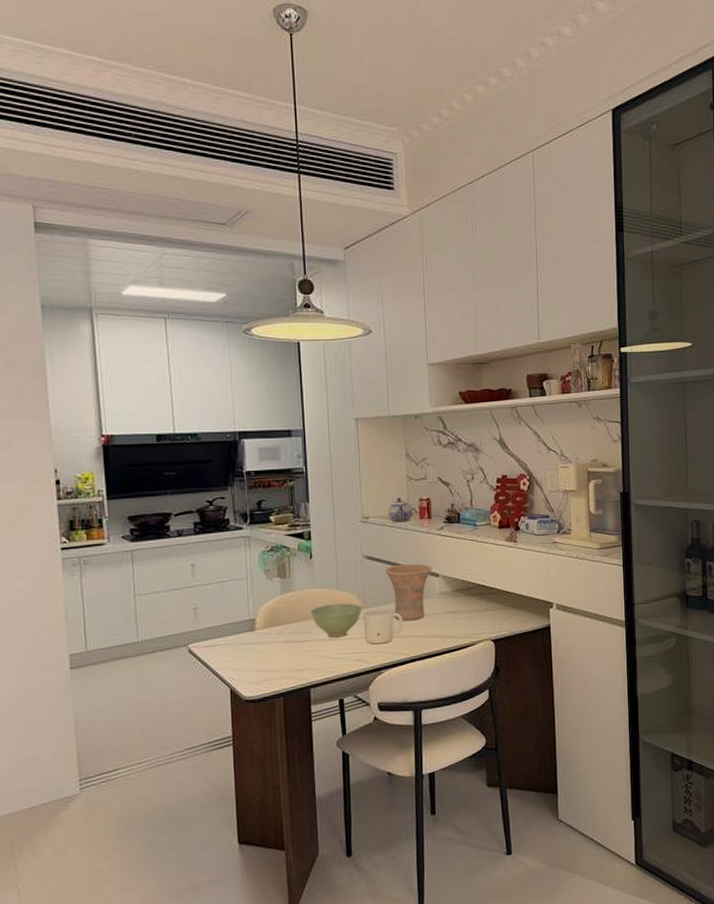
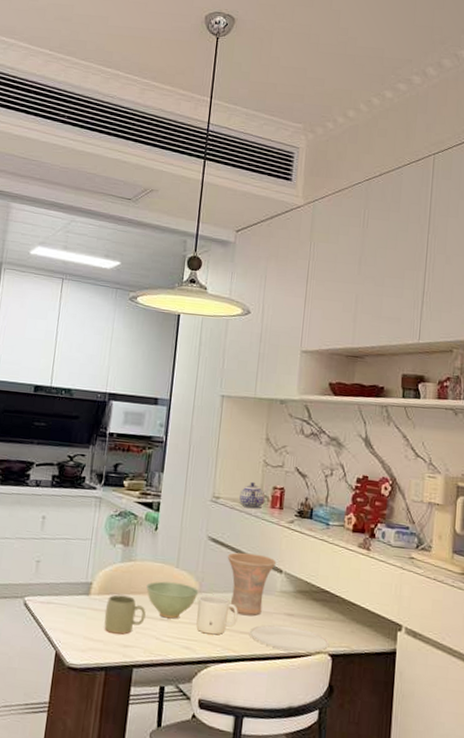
mug: none [273,624,314,661] -> present [104,594,146,635]
plate: none [416,622,491,645] -> present [249,624,330,653]

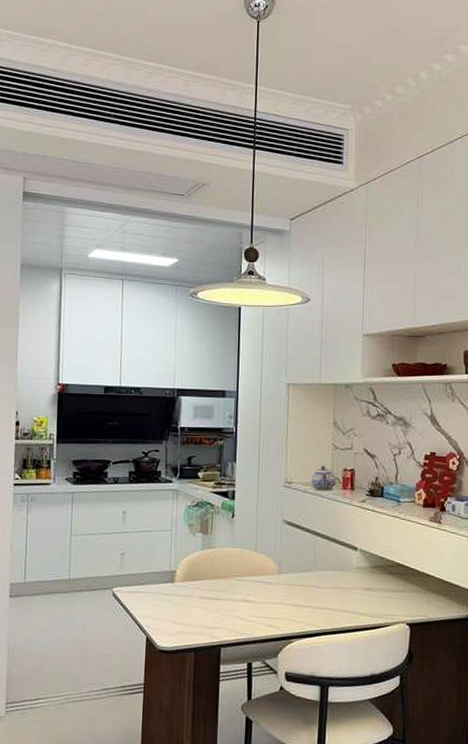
mug: present [104,594,146,635] -> none [190,580,229,617]
bowl: present [146,581,199,619] -> none [228,565,278,600]
mug: present [196,595,238,635] -> none [277,575,317,612]
vase: present [227,552,277,616] -> none [303,533,351,593]
plate: present [249,624,330,653] -> none [329,599,407,624]

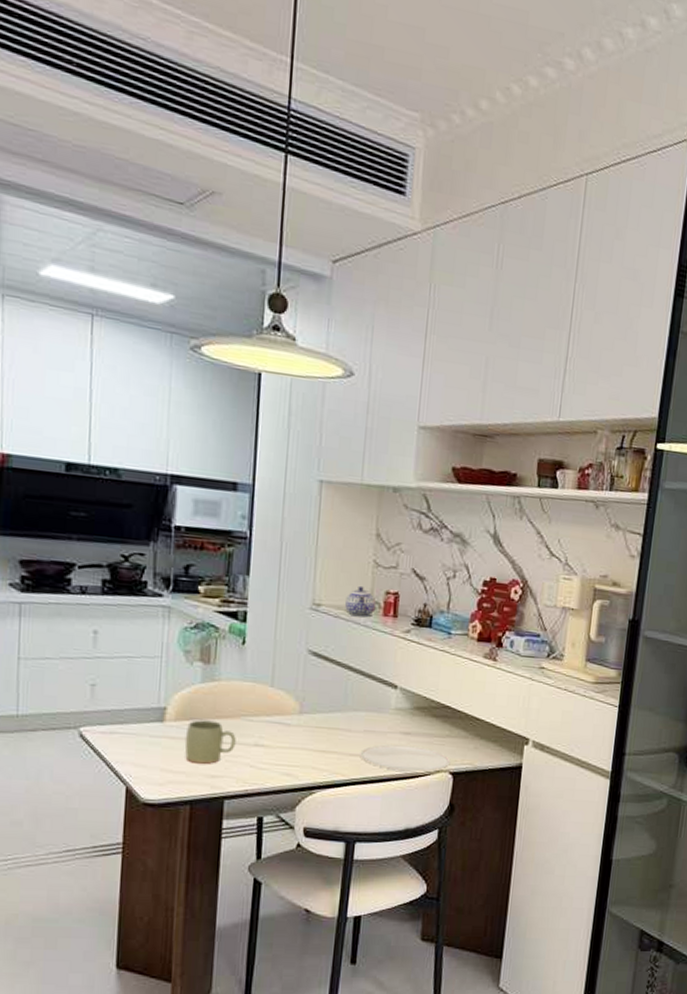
mug: none [190,580,229,617] -> present [184,720,236,764]
plate: none [329,599,407,624] -> present [360,744,451,773]

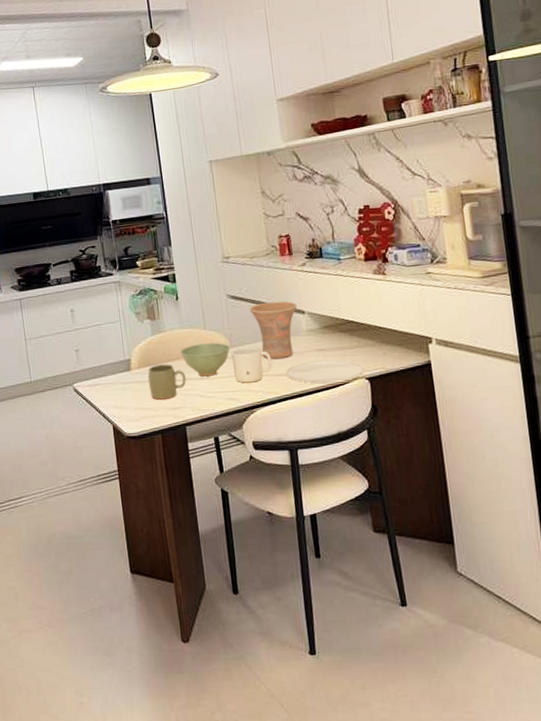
bowl: none [235,702,299,744] -> present [180,342,230,377]
mug: none [298,716,347,759] -> present [231,347,272,383]
vase: none [332,667,391,737] -> present [249,301,298,360]
teapot: present [344,585,377,618] -> none [247,235,274,261]

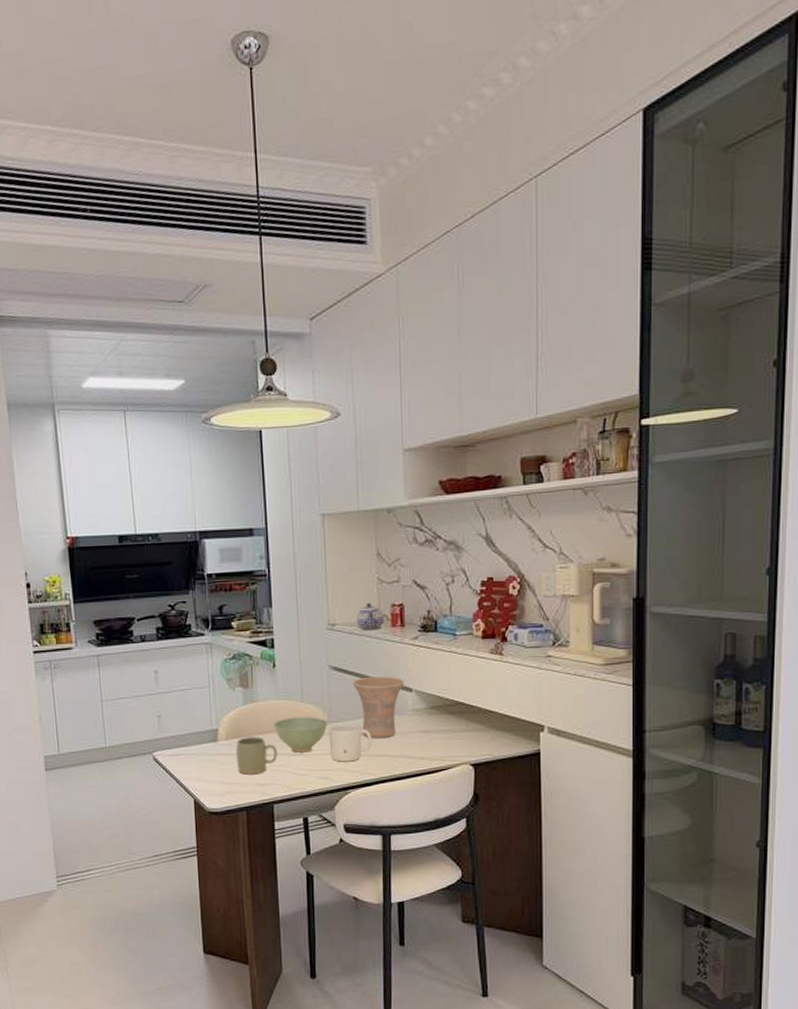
teapot: none [247,235,274,261] -> present [355,602,384,631]
plate: present [285,359,365,384] -> none [385,743,470,767]

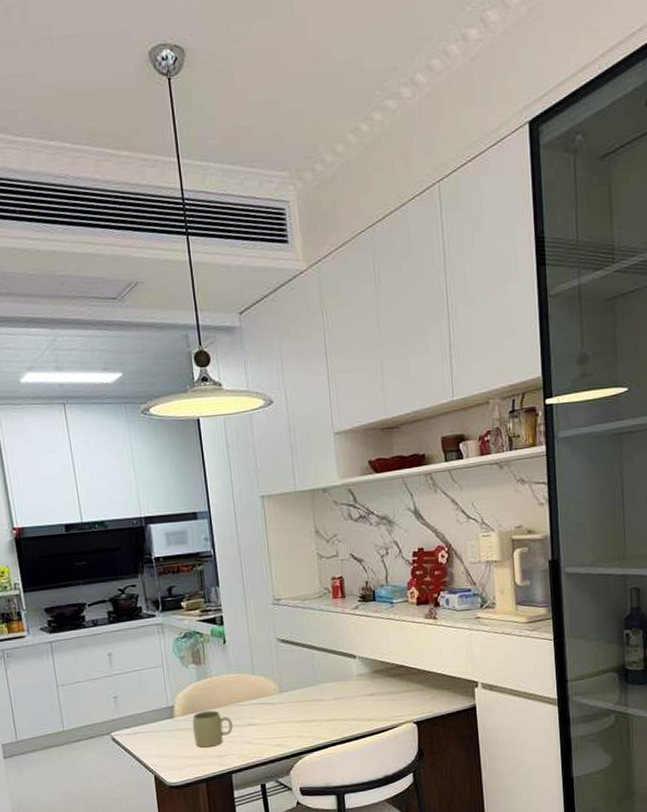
bowl: present [274,717,328,753] -> none [227,688,279,723]
mug: present [328,724,372,762] -> none [280,692,322,729]
vase: present [352,676,405,739] -> none [299,645,349,705]
teapot: present [355,602,384,631] -> none [299,576,326,604]

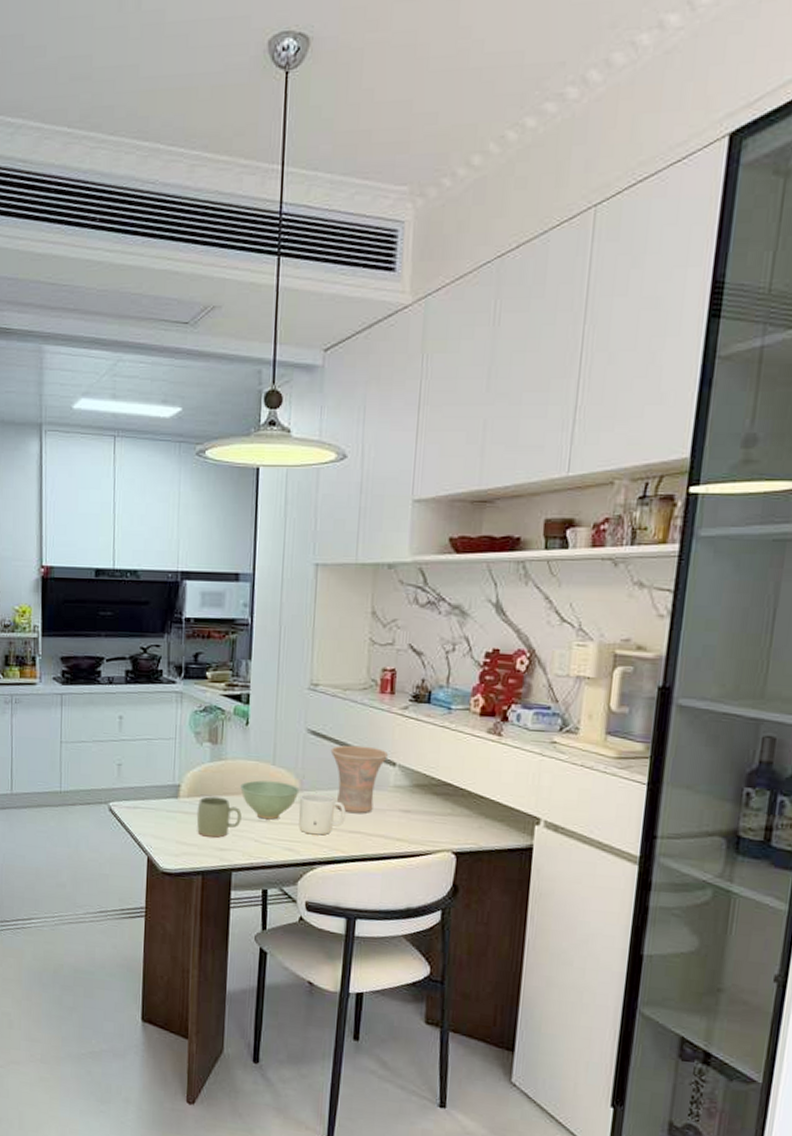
bowl: none [227,688,279,723] -> present [240,780,300,820]
mug: none [280,692,322,729] -> present [298,793,346,835]
vase: none [299,645,349,705] -> present [330,745,389,814]

